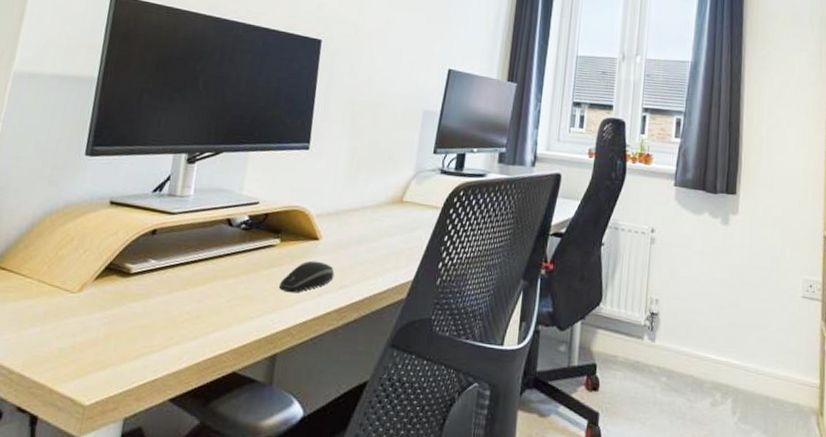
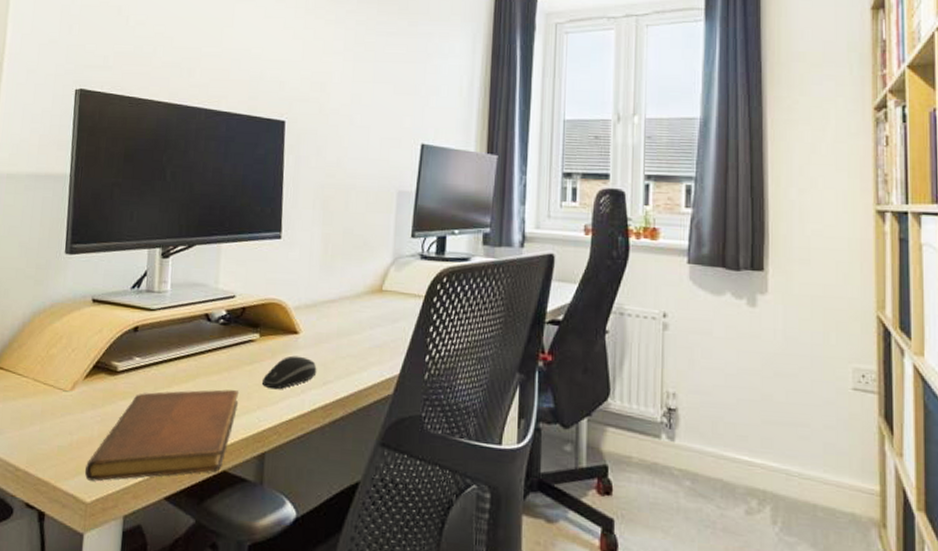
notebook: none [86,292,256,384] -> present [85,389,240,481]

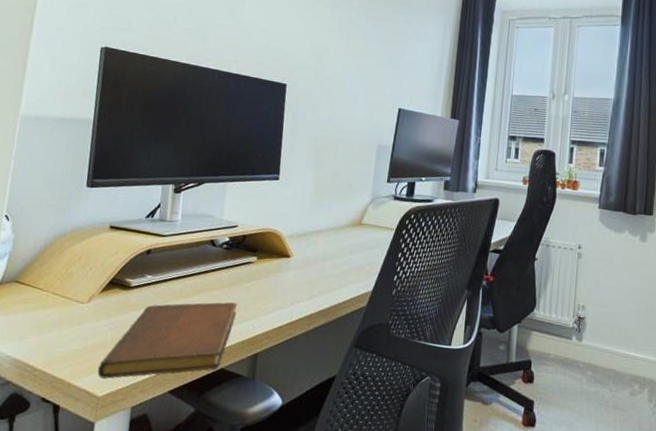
computer mouse: present [262,355,317,390] -> none [258,275,305,302]

